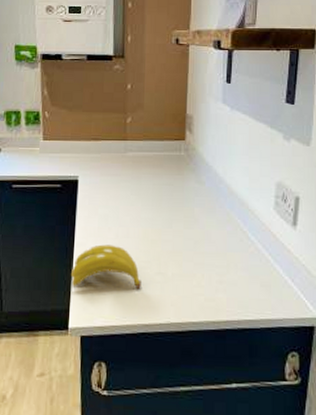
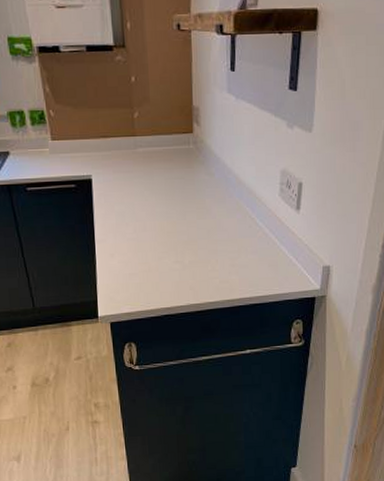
banana: present [70,244,141,290] -> none [94,239,161,279]

